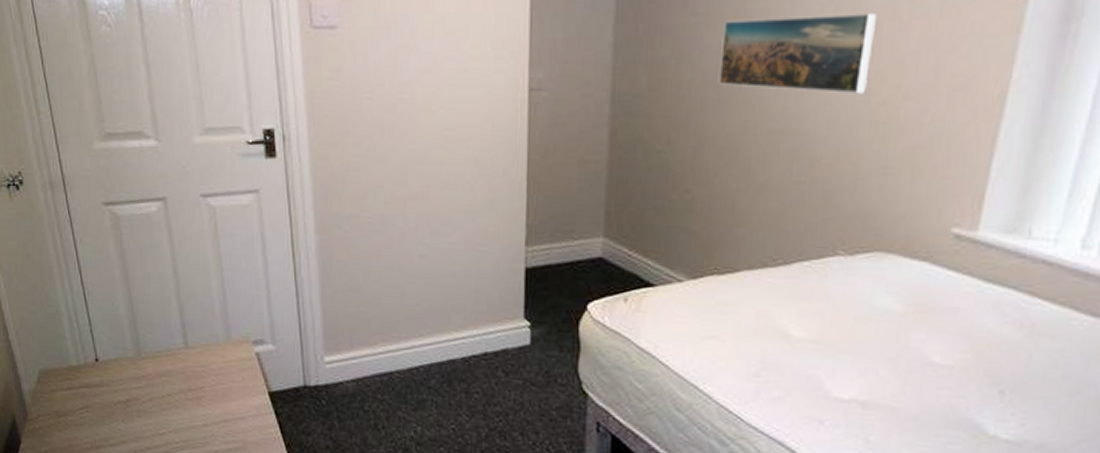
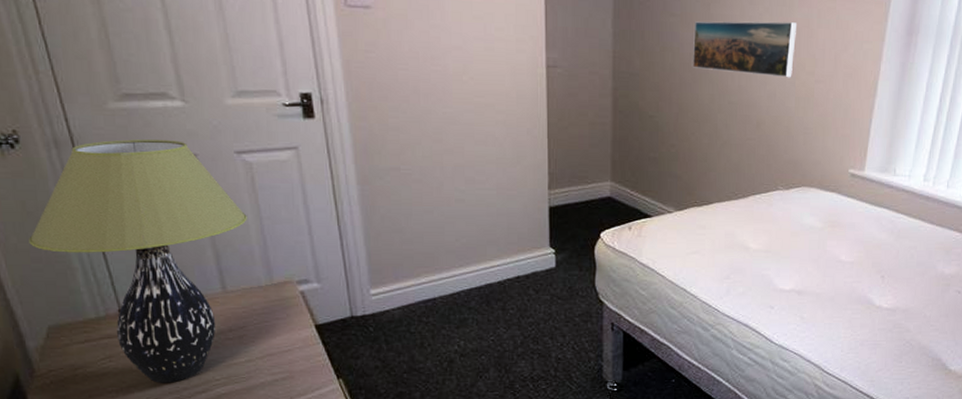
table lamp: none [27,181,209,441] -> present [29,139,247,383]

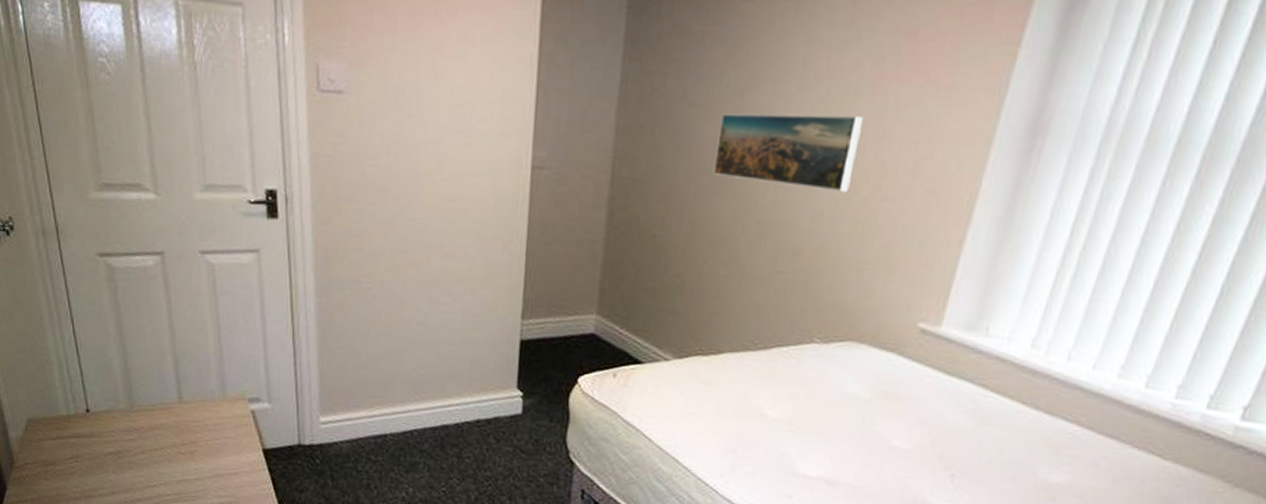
table lamp: present [29,139,247,383] -> none [16,232,206,492]

